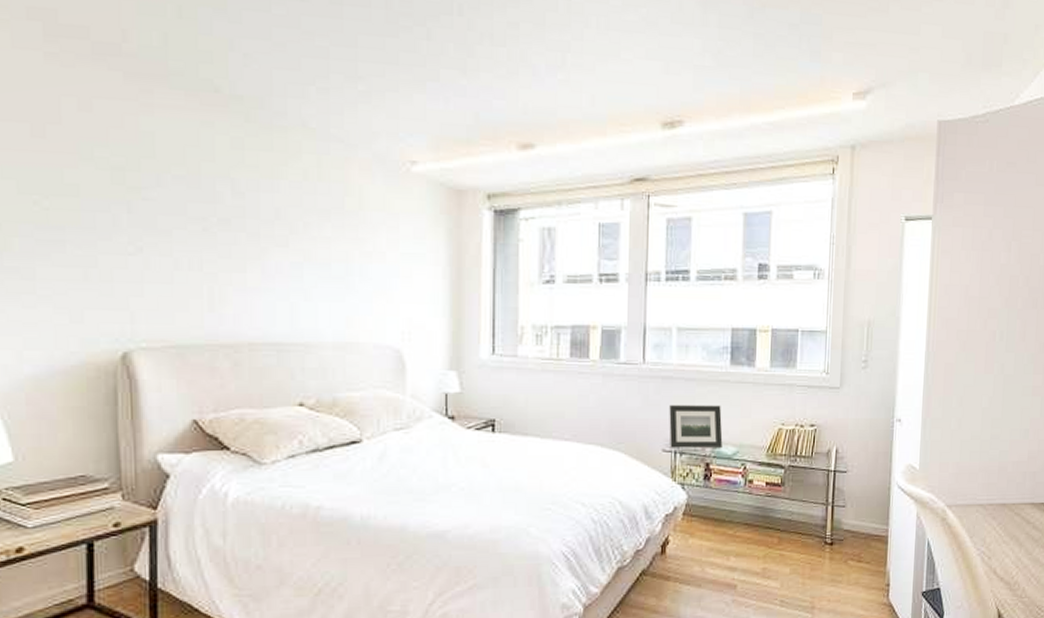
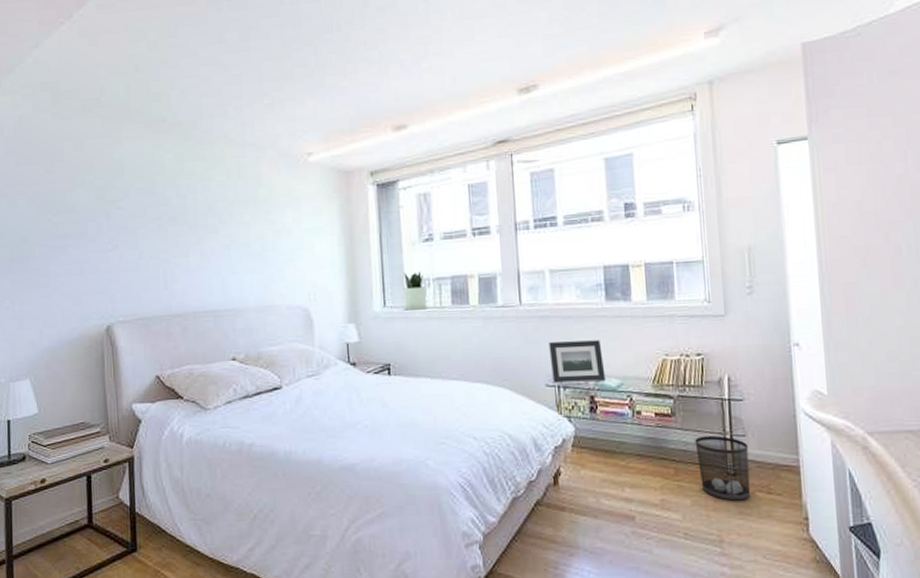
planter: none [515,316,544,360] -> present [403,271,429,311]
waste bin: none [799,506,846,569] -> present [695,435,751,501]

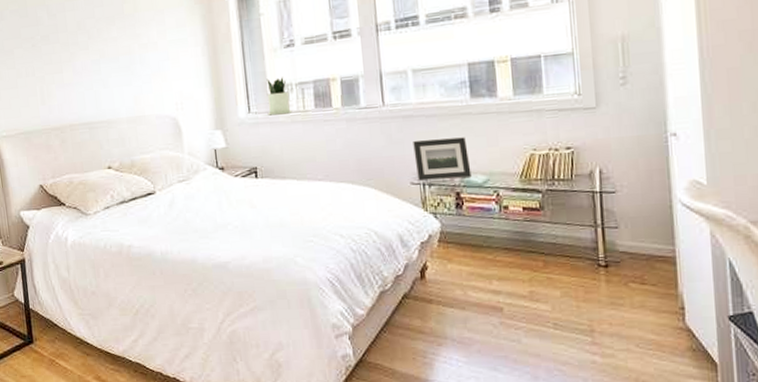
waste bin: present [695,435,751,501] -> none [564,228,624,292]

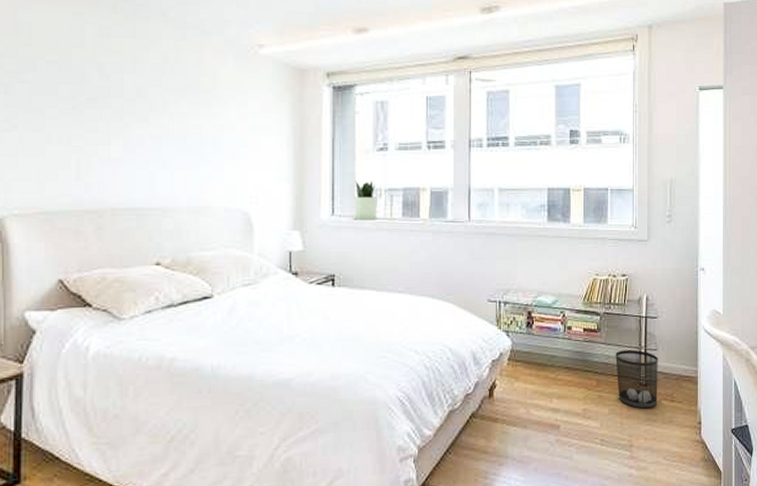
picture frame: present [413,137,472,181] -> none [493,258,543,298]
waste bin: none [564,228,624,292] -> present [615,349,658,409]

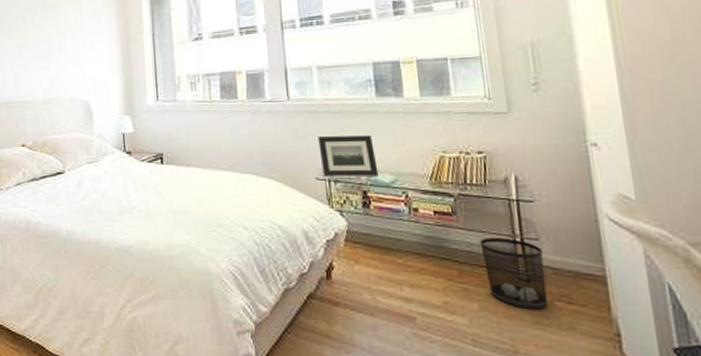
planter: present [352,181,379,220] -> none [175,68,199,104]
picture frame: none [493,258,543,298] -> present [318,135,379,177]

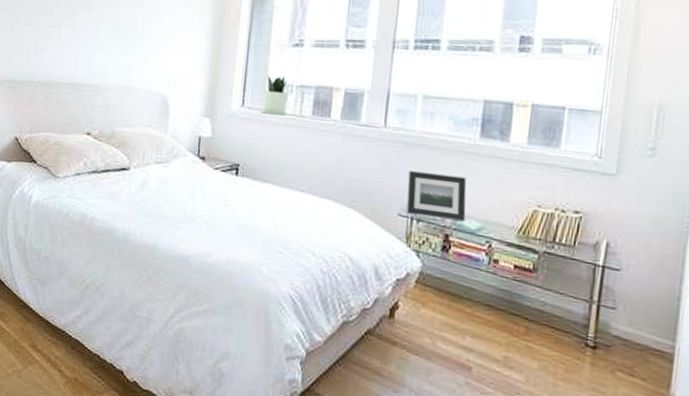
planter: none [175,68,199,104] -> present [261,75,288,116]
waste bin: present [480,237,549,309] -> none [553,299,616,377]

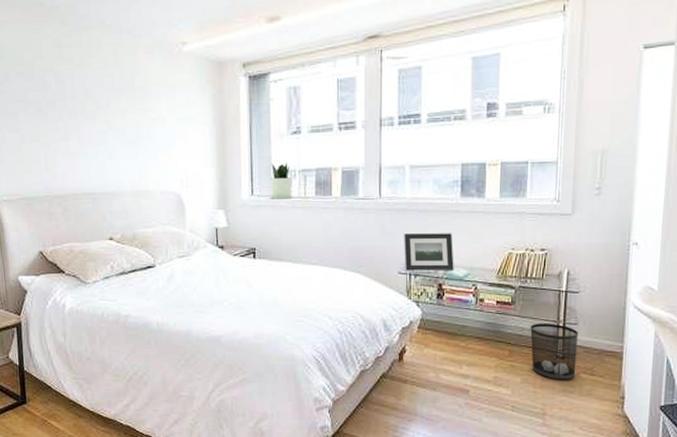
waste bin: none [553,299,616,377] -> present [530,323,578,380]

